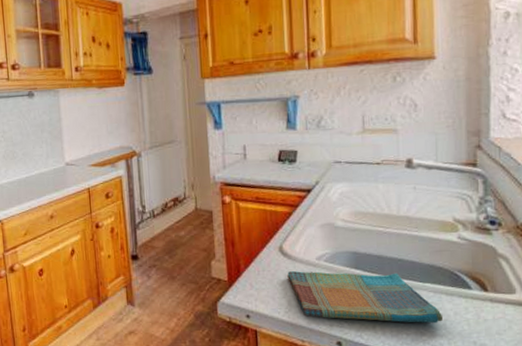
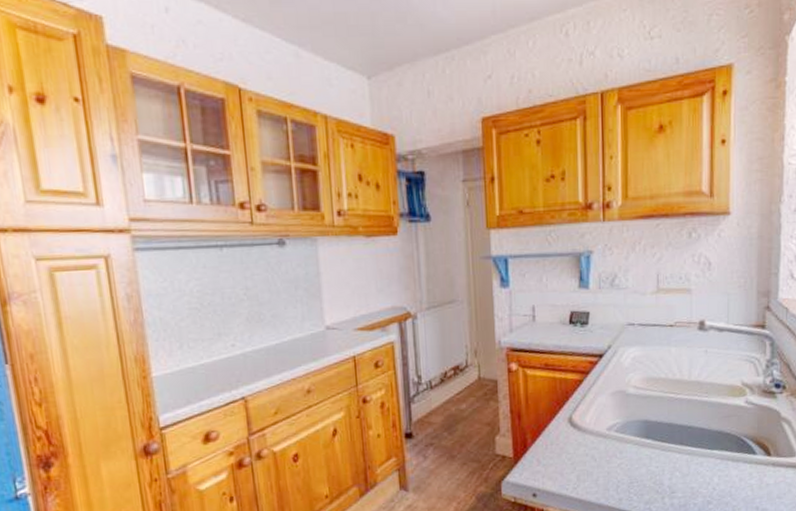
dish towel: present [287,271,444,324] -> none [577,440,729,492]

